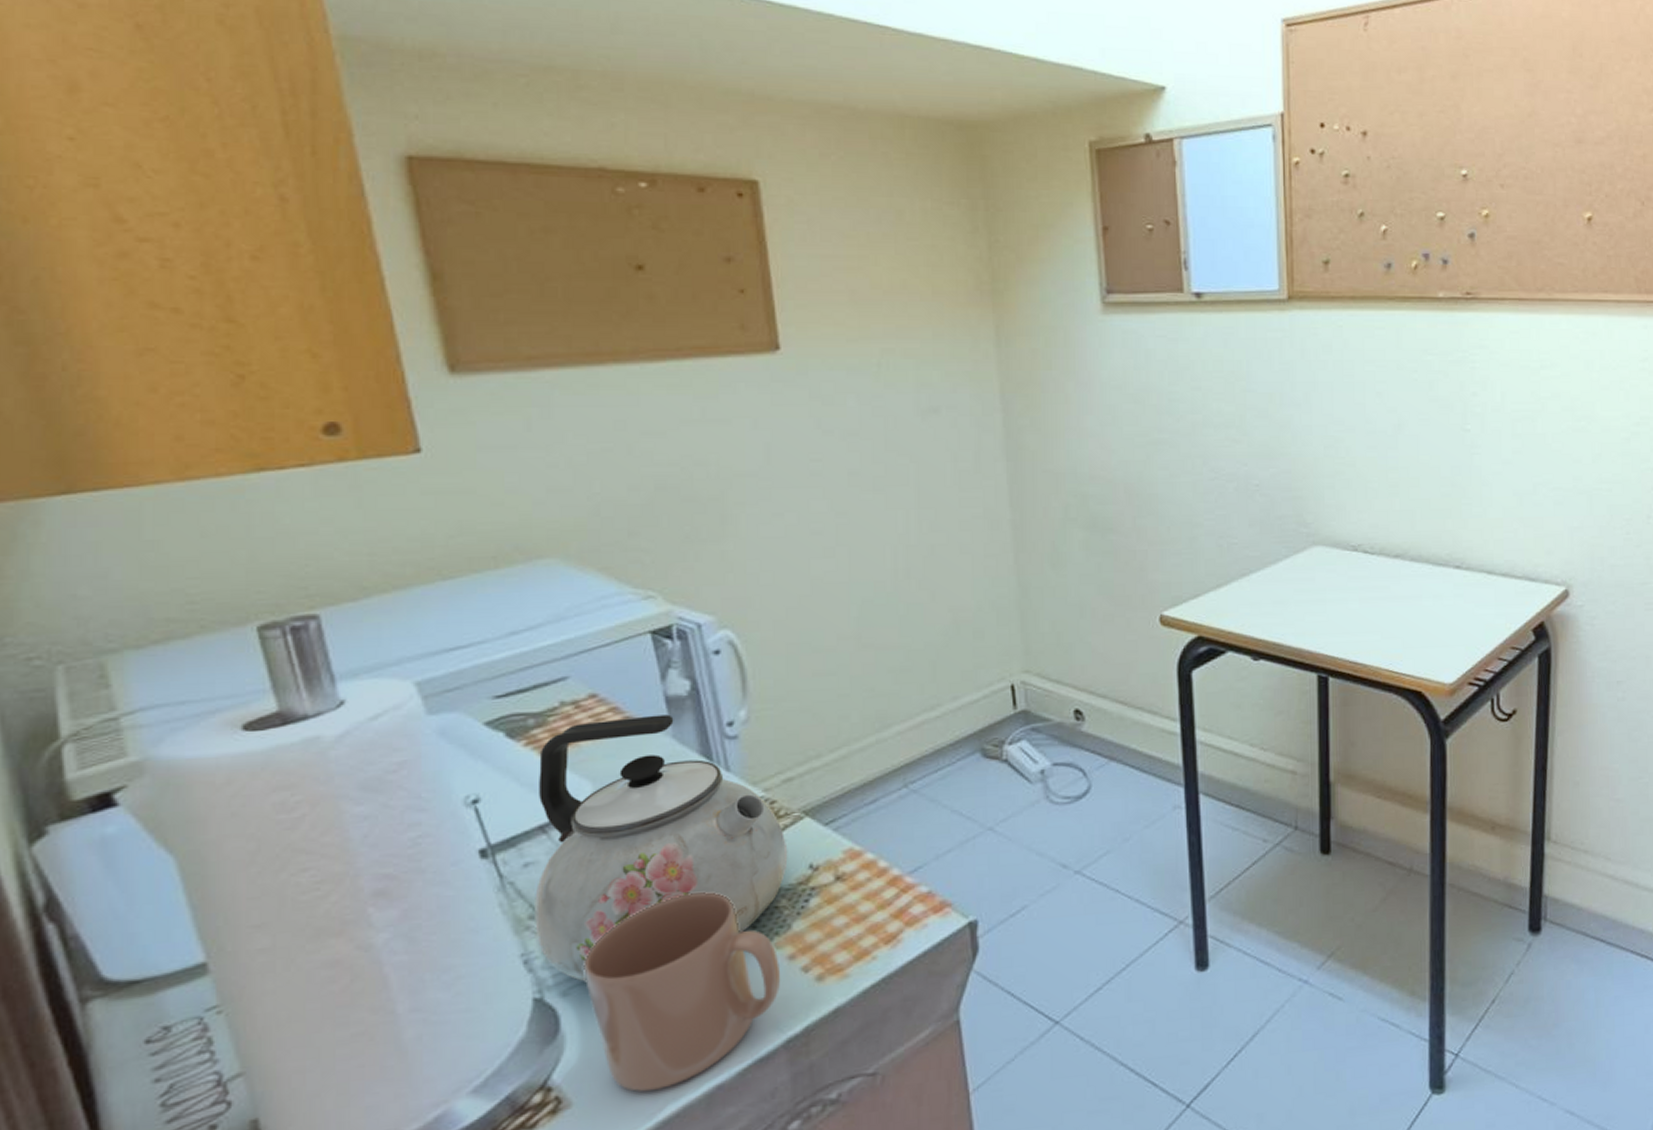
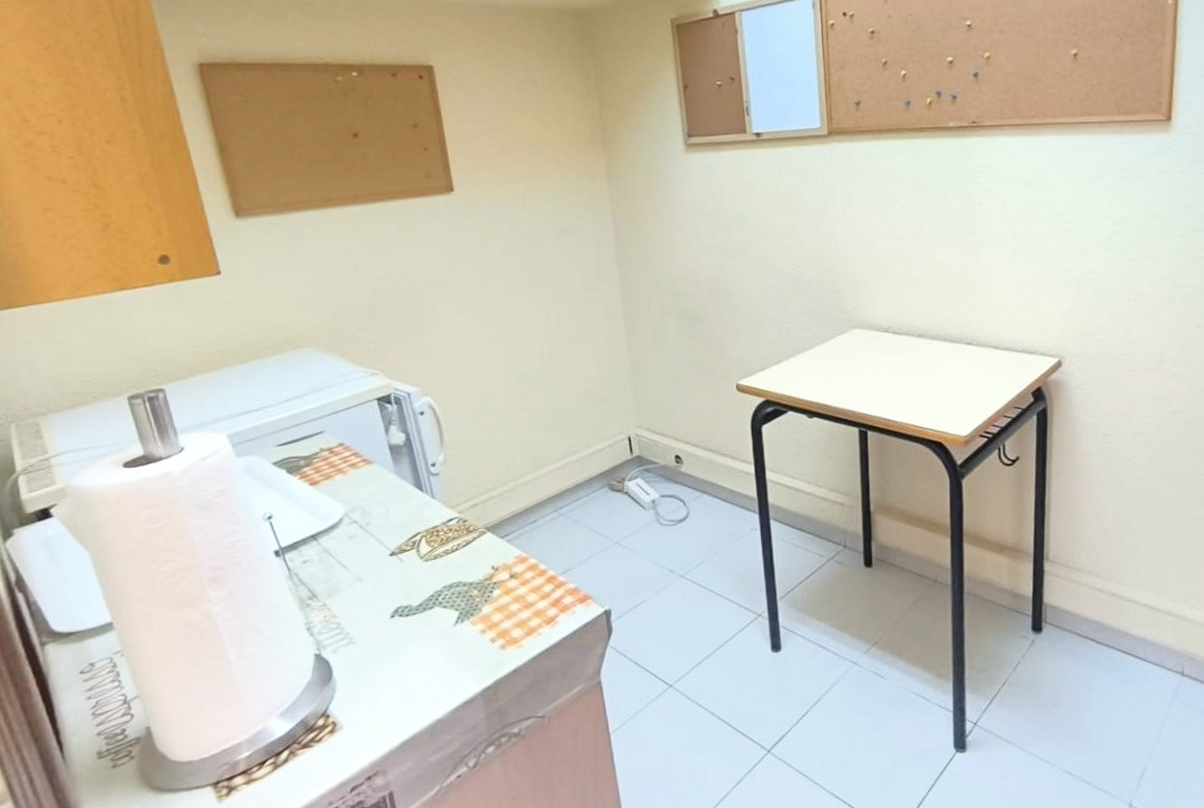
kettle: present [535,714,788,982] -> none [309,458,477,644]
mug: present [583,892,781,1092] -> none [345,584,477,721]

